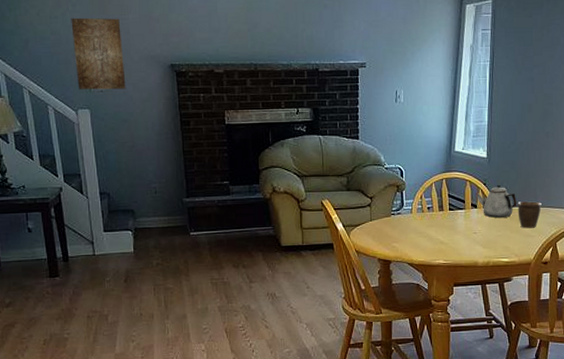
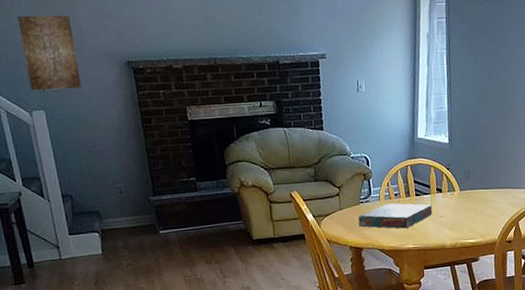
board game: none [388,216,466,243] -> present [358,203,433,229]
teapot: present [475,184,517,218] -> none [440,168,480,201]
mug: present [517,201,543,228] -> none [480,183,504,210]

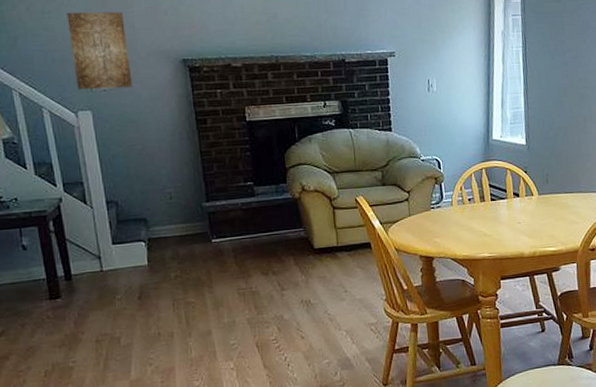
board game: present [358,203,433,229] -> none [429,208,509,236]

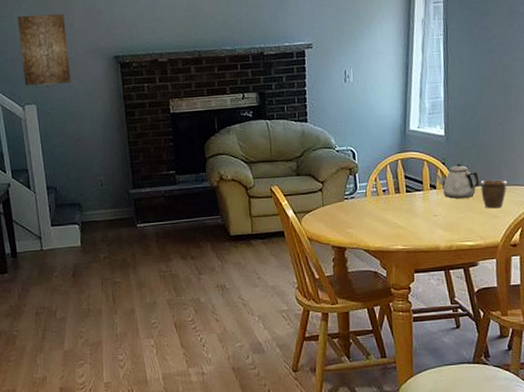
teapot: none [517,171,560,206] -> present [434,163,480,199]
mug: none [560,187,586,215] -> present [480,179,508,209]

